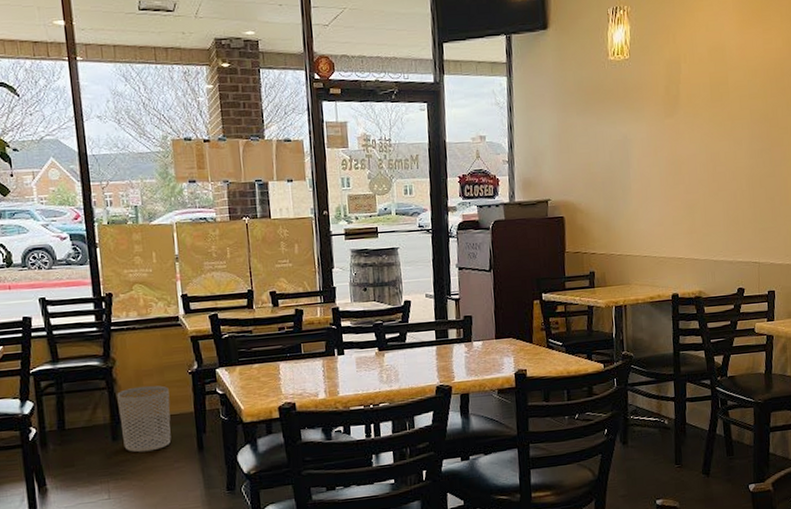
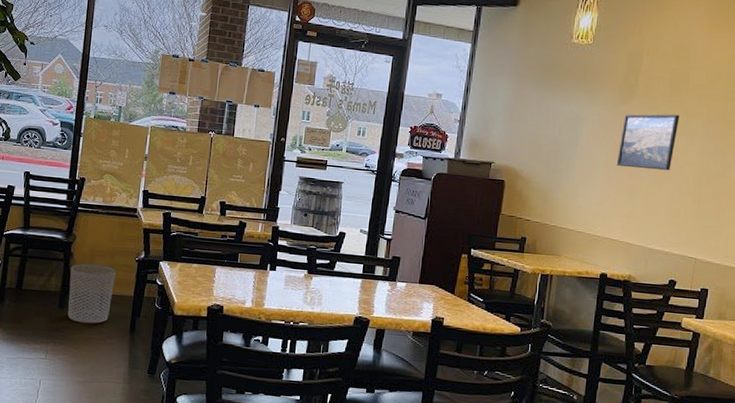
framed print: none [670,120,725,183] -> present [616,114,680,171]

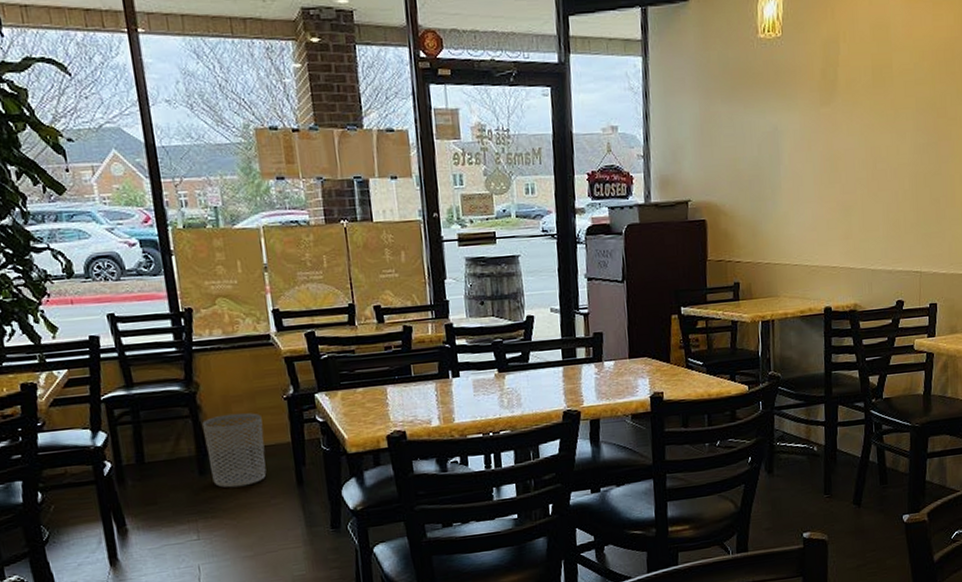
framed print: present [616,114,680,171] -> none [825,109,887,182]

